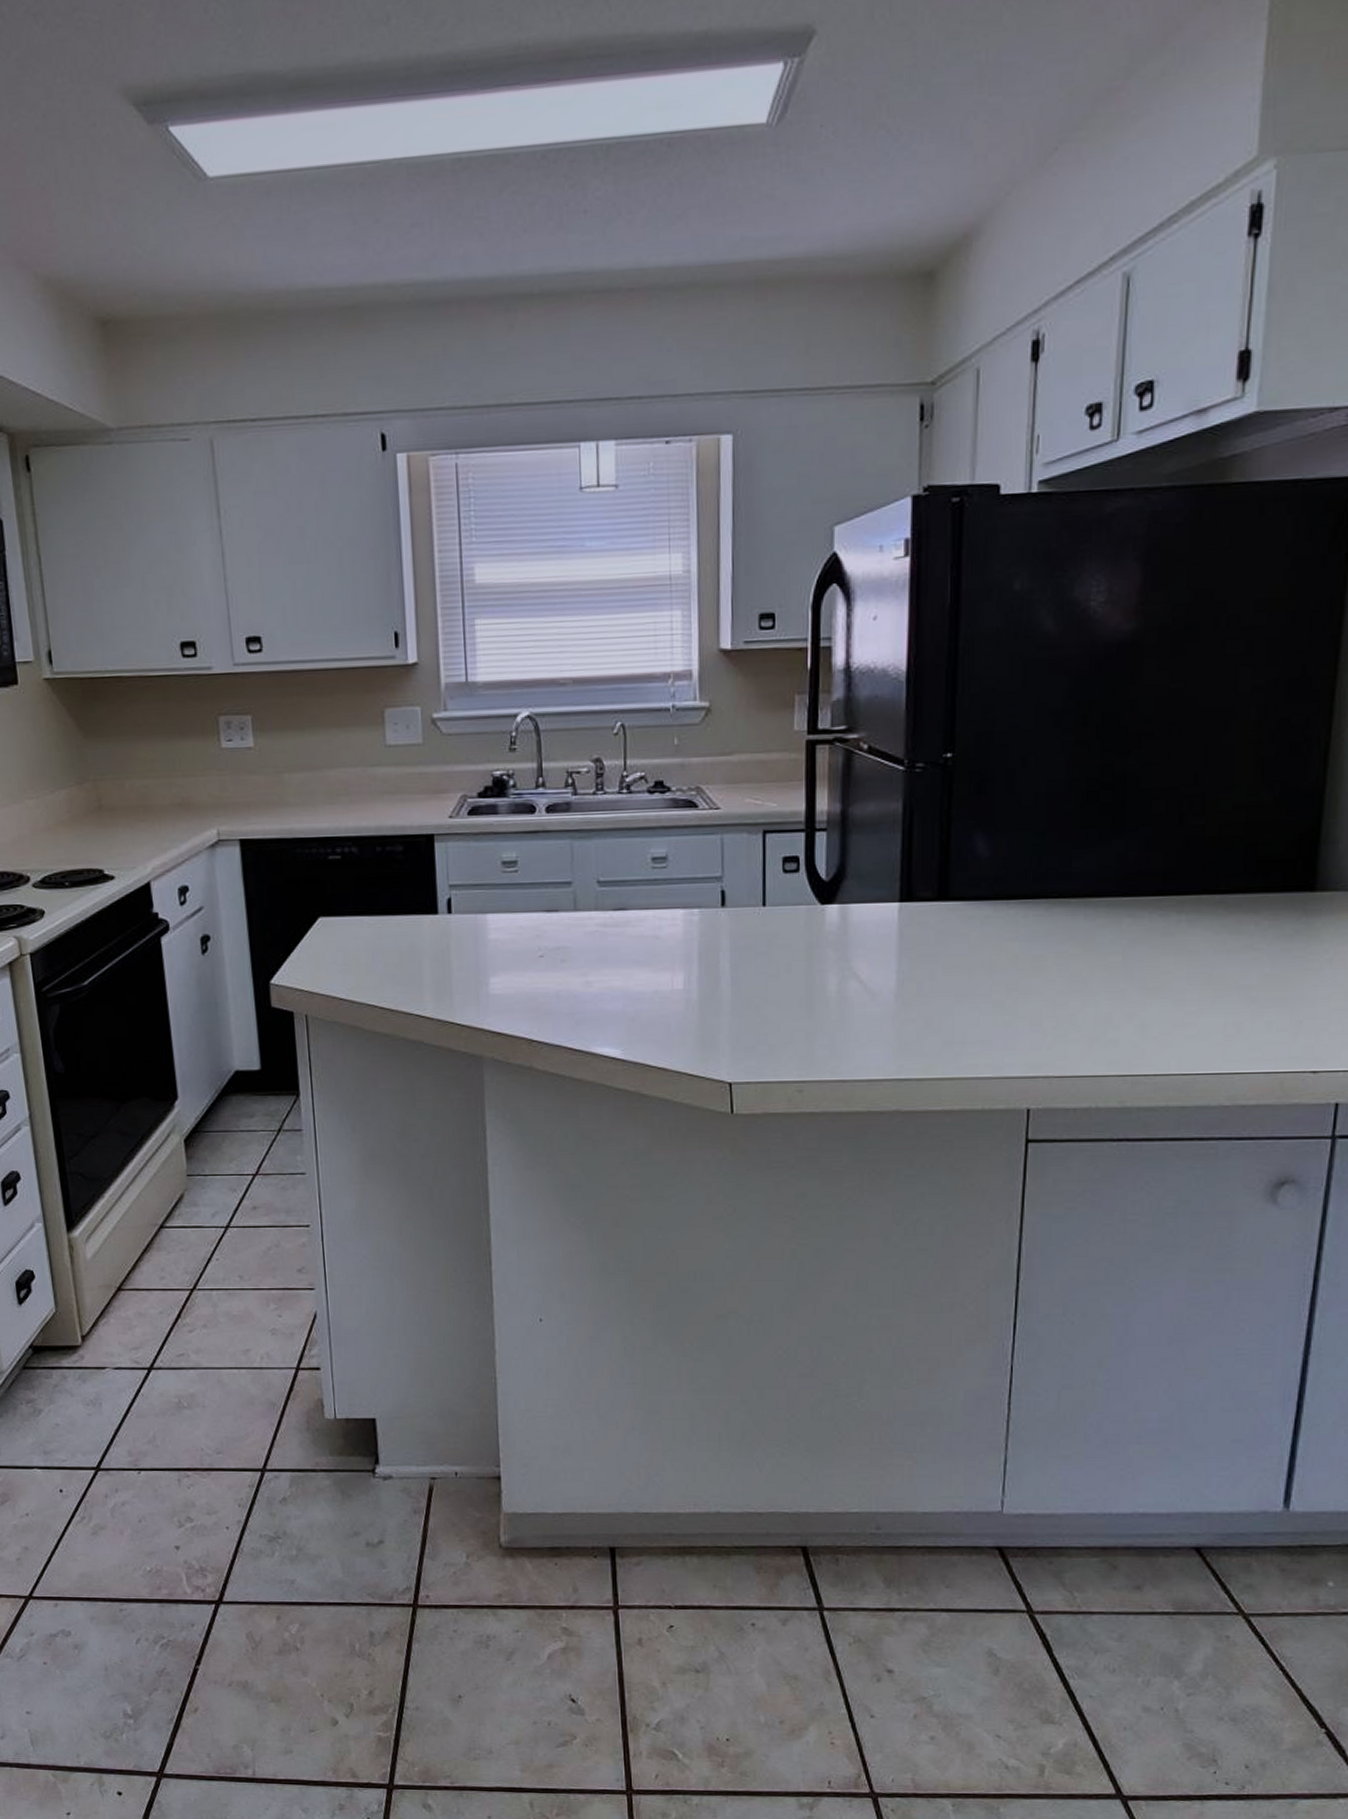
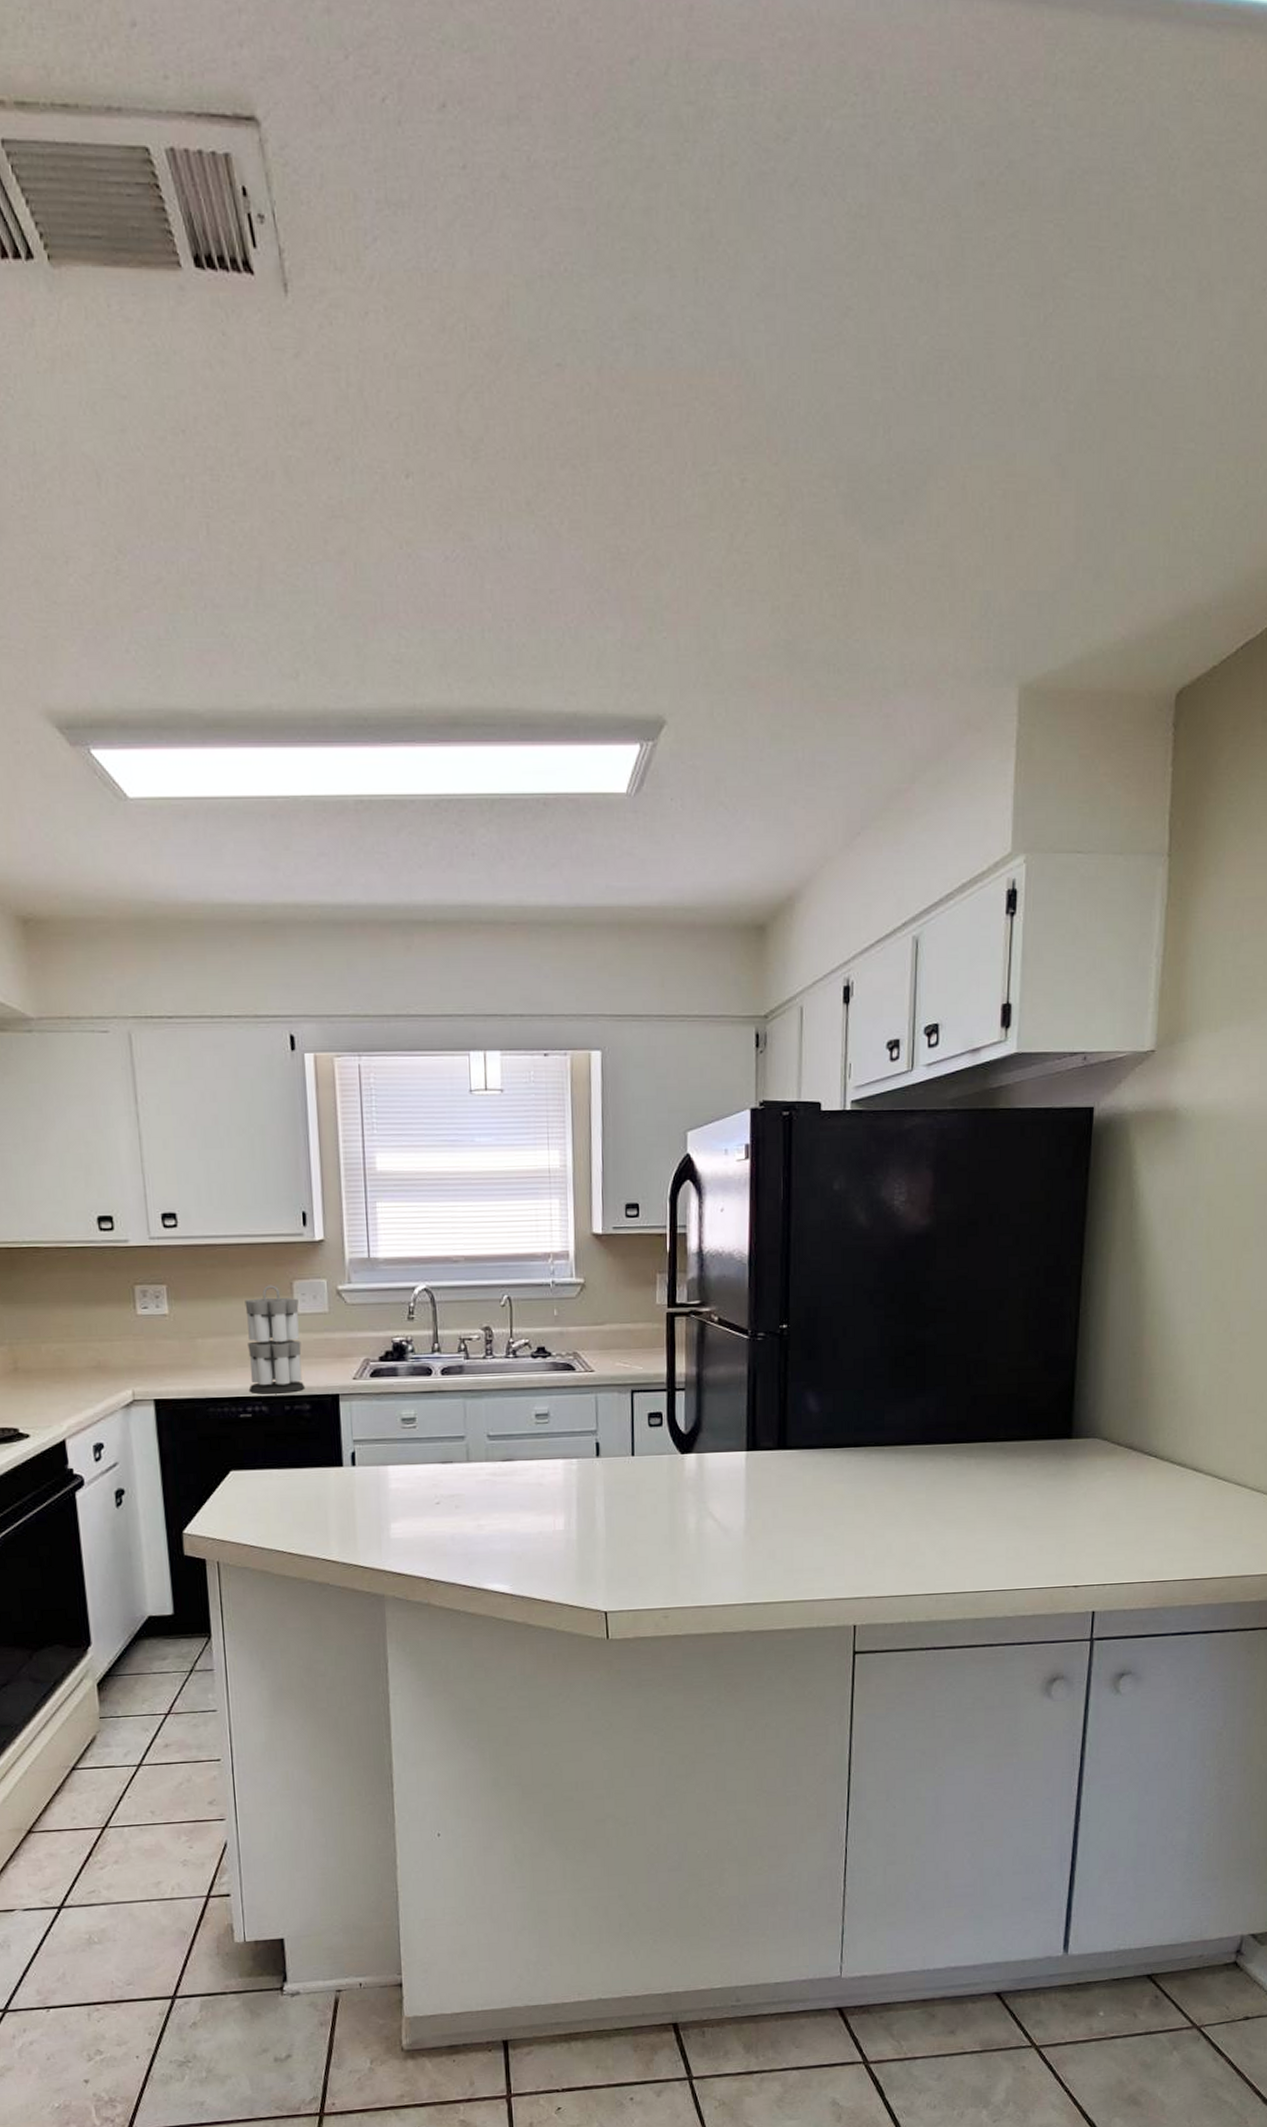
spice rack: none [333,714,398,834] -> present [245,1285,306,1394]

